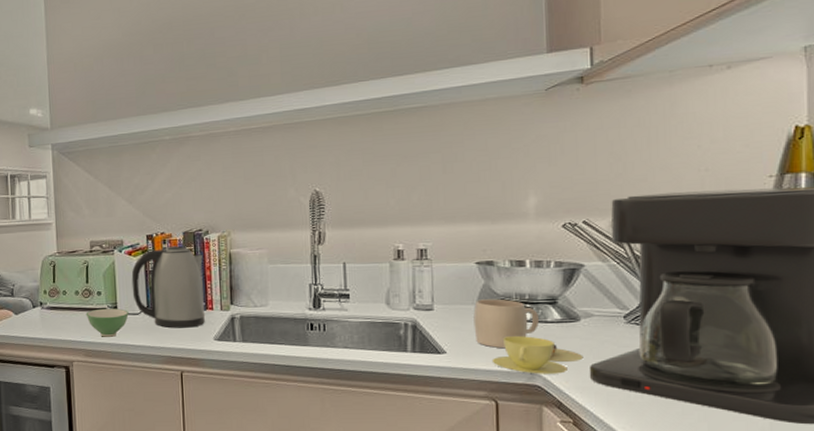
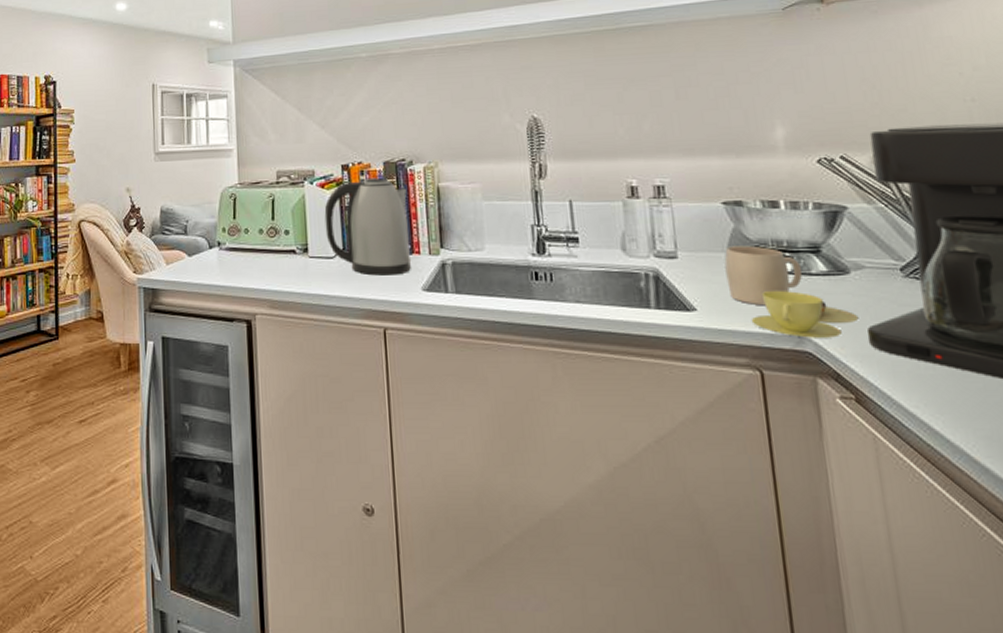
bowl: present [86,308,129,338] -> none [271,250,322,286]

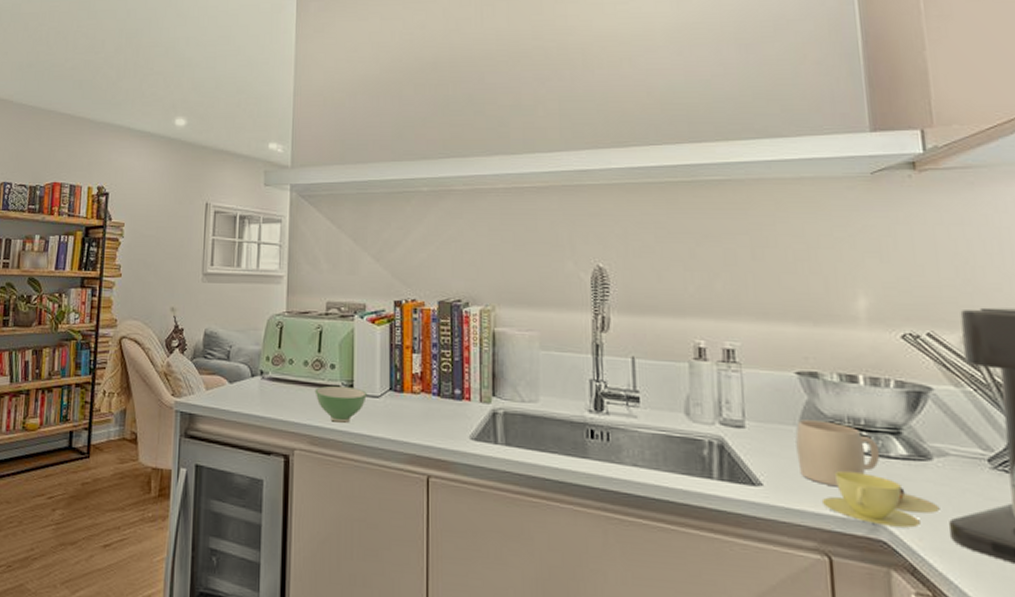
bowl: none [271,250,322,286] -> present [314,385,367,424]
kettle: present [324,177,411,276] -> none [373,316,460,421]

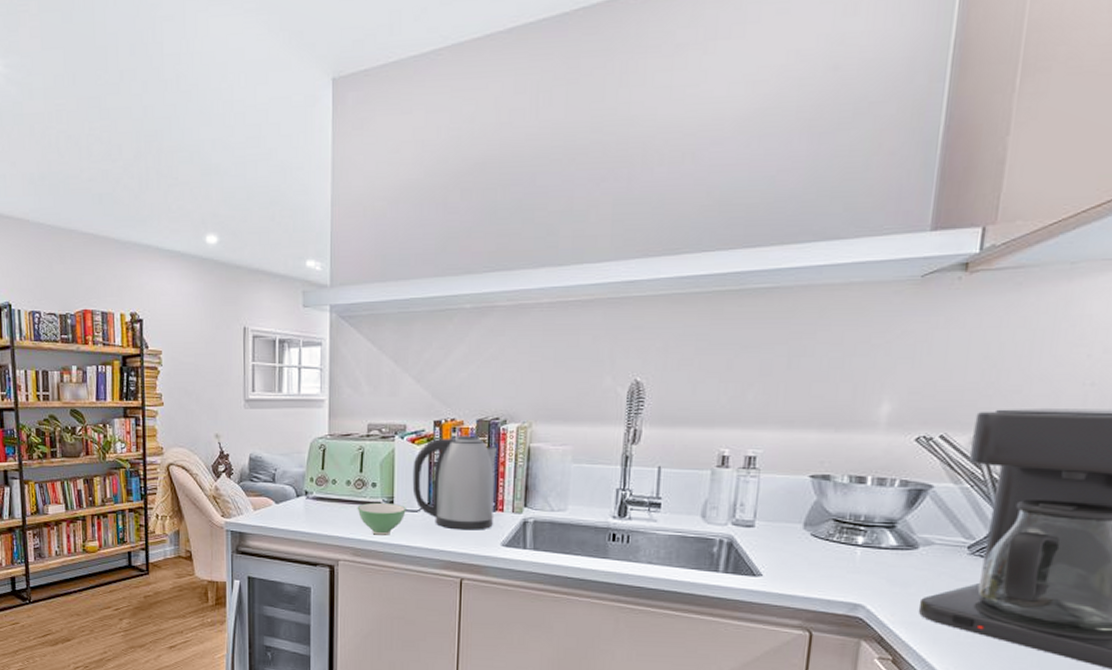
kettle: none [373,316,460,421] -> present [412,435,497,530]
mug: present [795,419,881,487] -> none [797,518,873,575]
tea set: present [821,471,940,528] -> none [812,562,916,606]

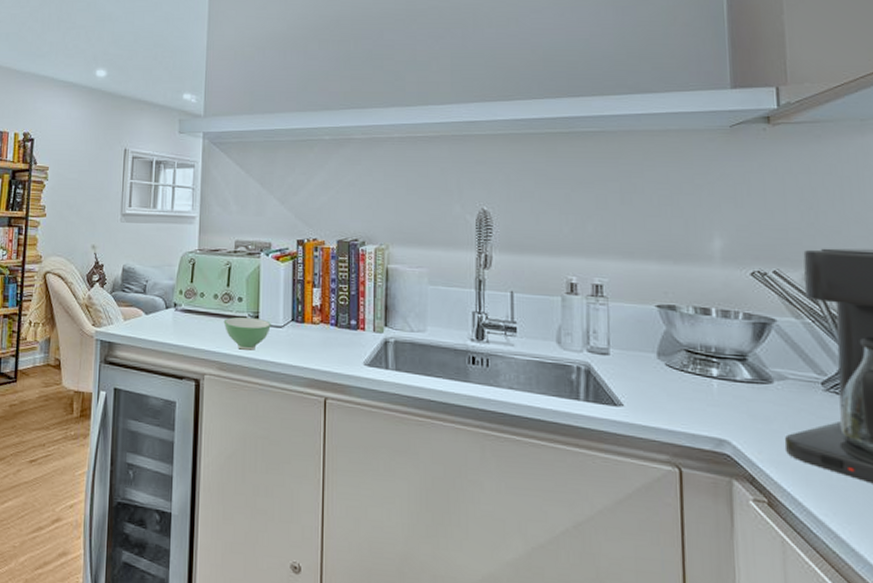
kettle: present [412,435,497,530] -> none [277,254,357,348]

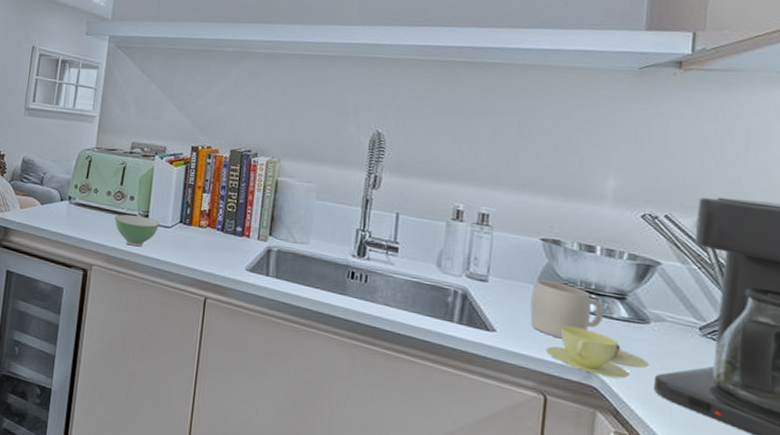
mug: none [654,347,728,407] -> present [530,279,605,339]
tea set: none [674,393,778,443] -> present [545,326,649,379]

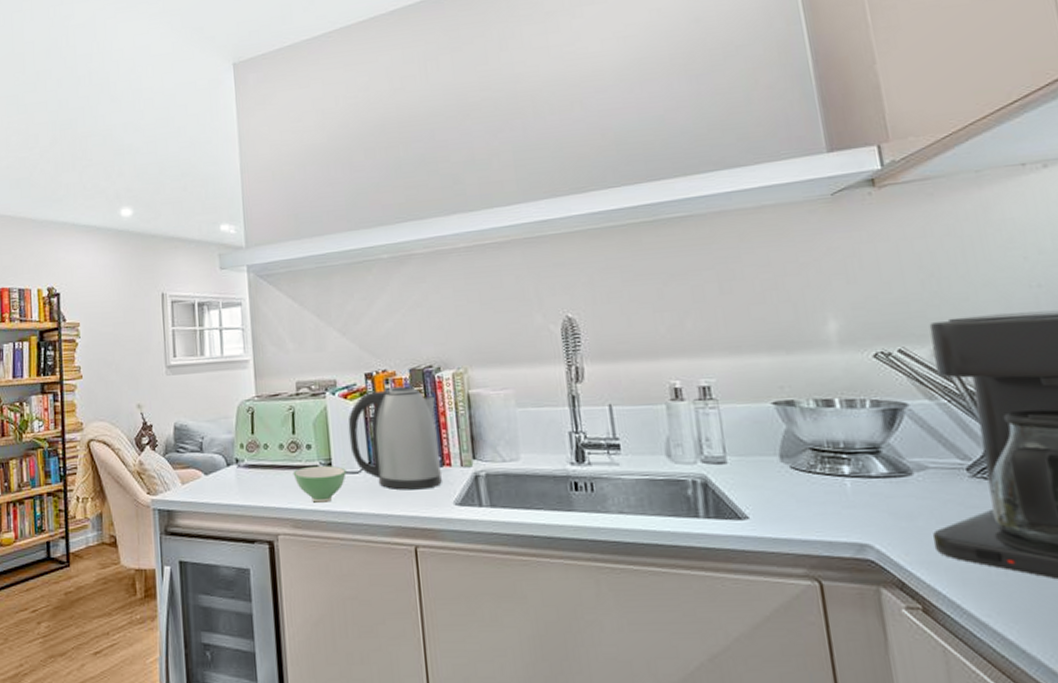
kettle: none [167,162,247,253] -> present [348,386,442,490]
mug: present [530,279,605,339] -> none [776,448,862,512]
tea set: present [545,326,649,379] -> none [807,495,924,545]

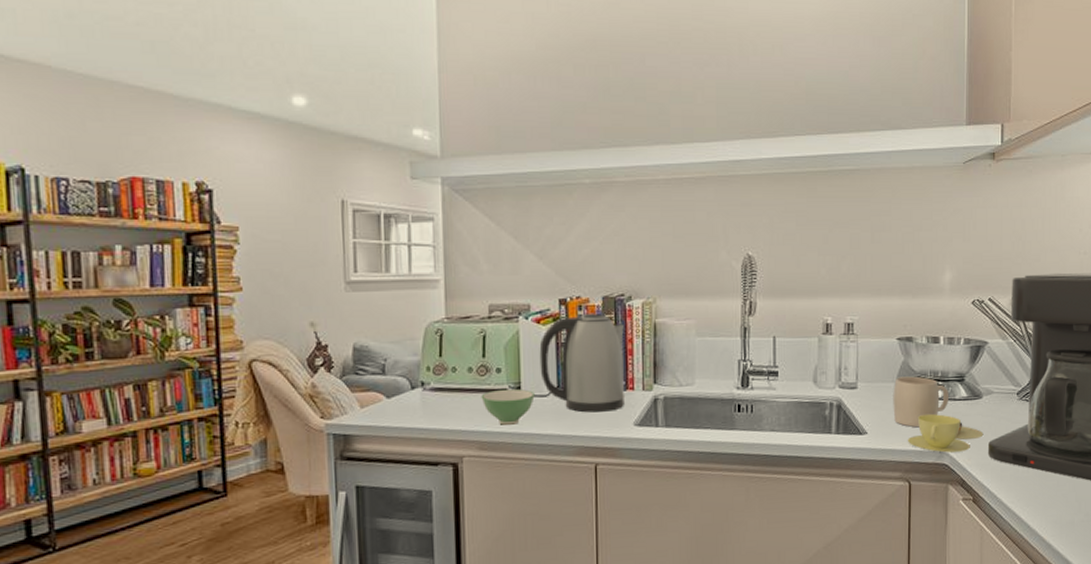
mug: none [776,448,862,512] -> present [893,376,950,428]
tea set: none [807,495,924,545] -> present [907,414,984,453]

